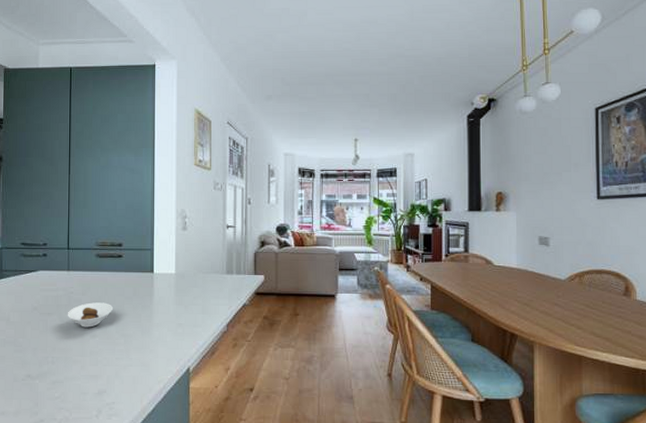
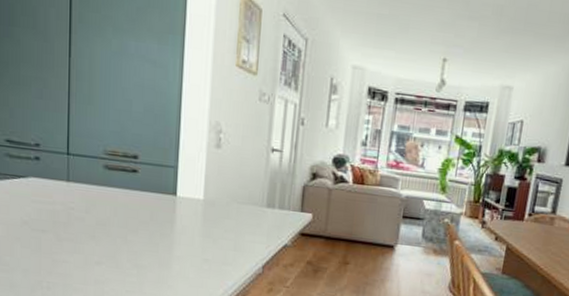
saucer: present [67,302,113,328] -> none [66,223,124,253]

